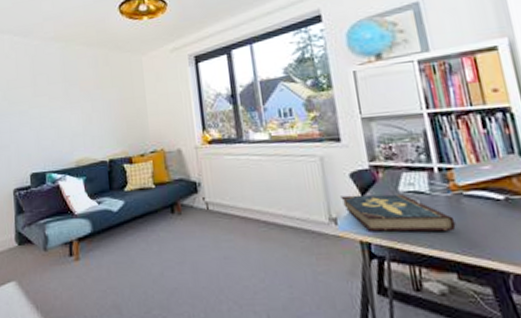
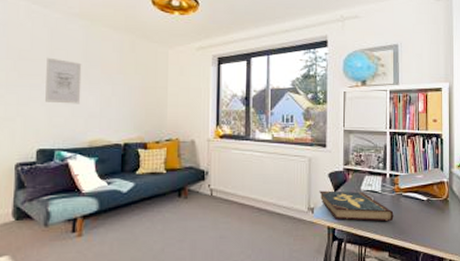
wall art: none [31,83,65,127] -> present [45,57,82,104]

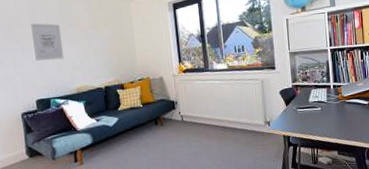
book: present [319,190,394,222] -> none [273,103,340,128]

